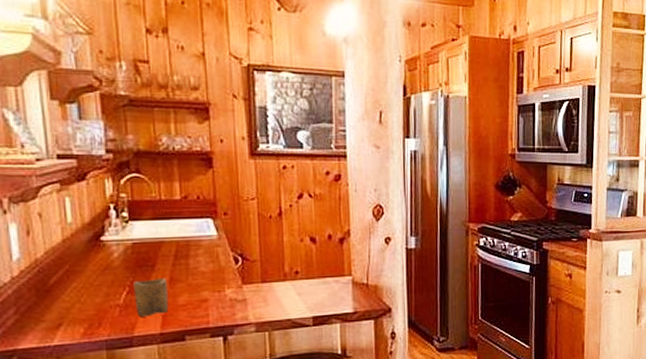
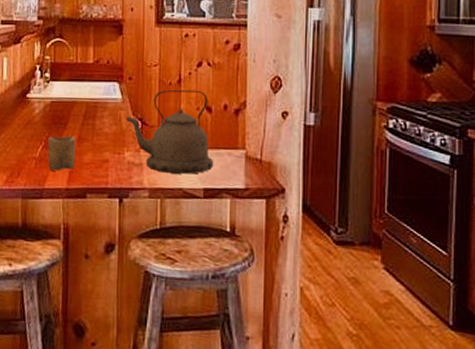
kettle: none [224,222,321,306] -> present [126,89,214,174]

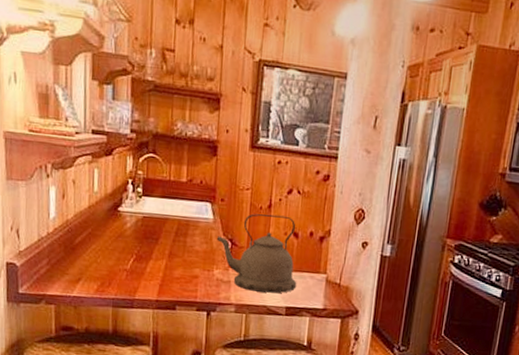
cup: present [48,135,76,171] -> none [139,250,167,284]

